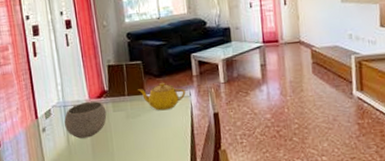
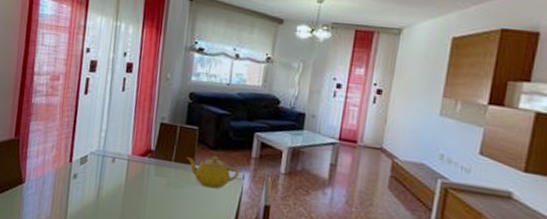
bowl: present [64,101,107,139] -> none [98,156,147,197]

